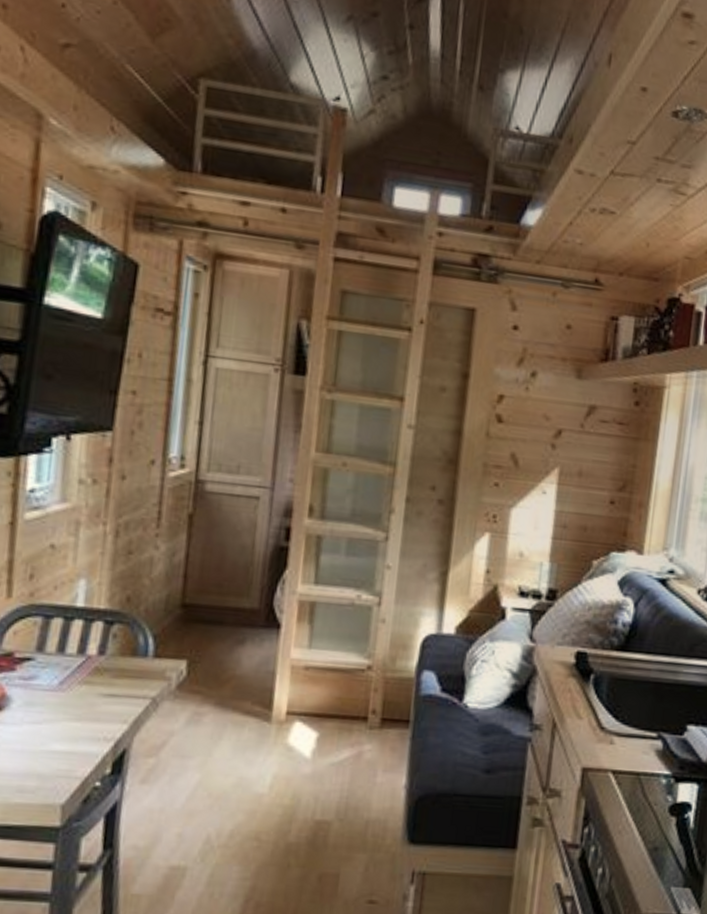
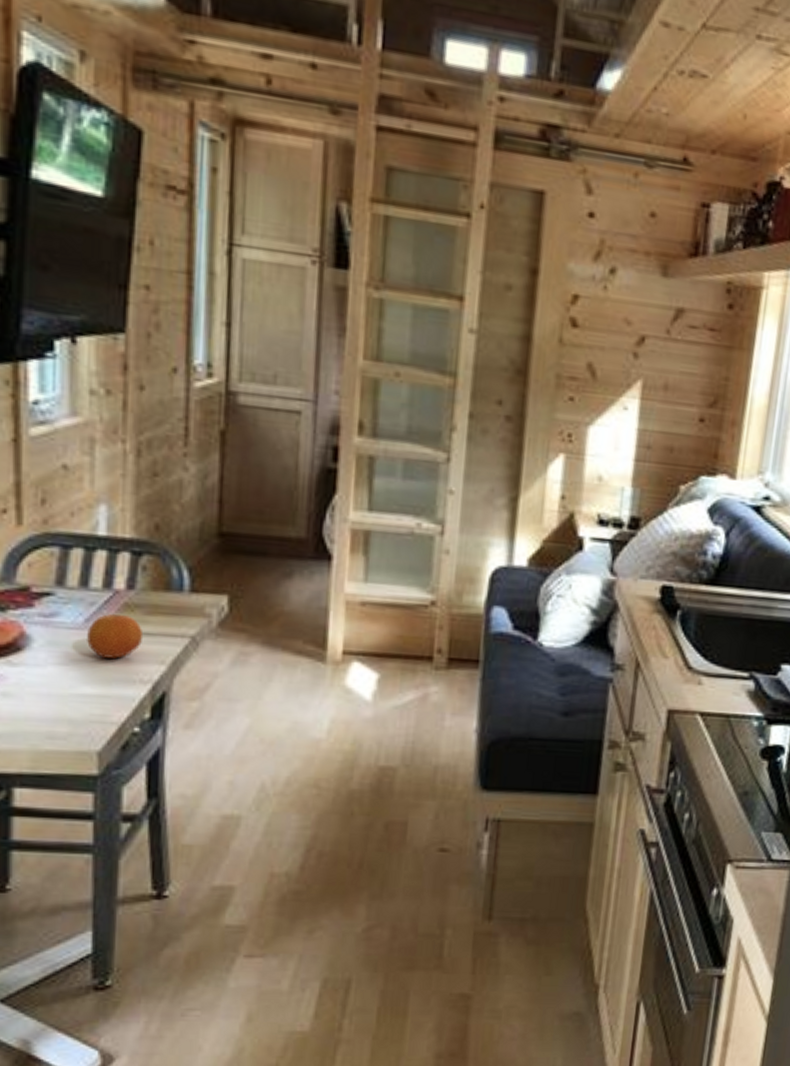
fruit: none [60,677,110,718] -> present [87,614,144,658]

